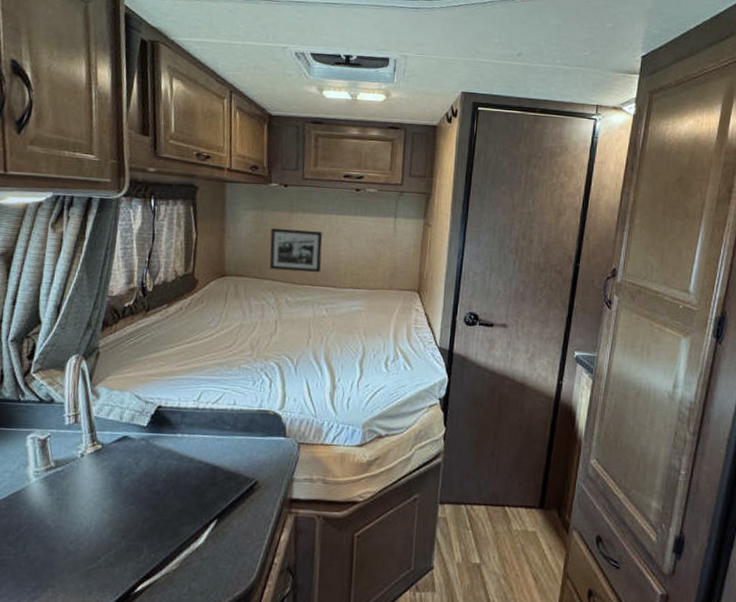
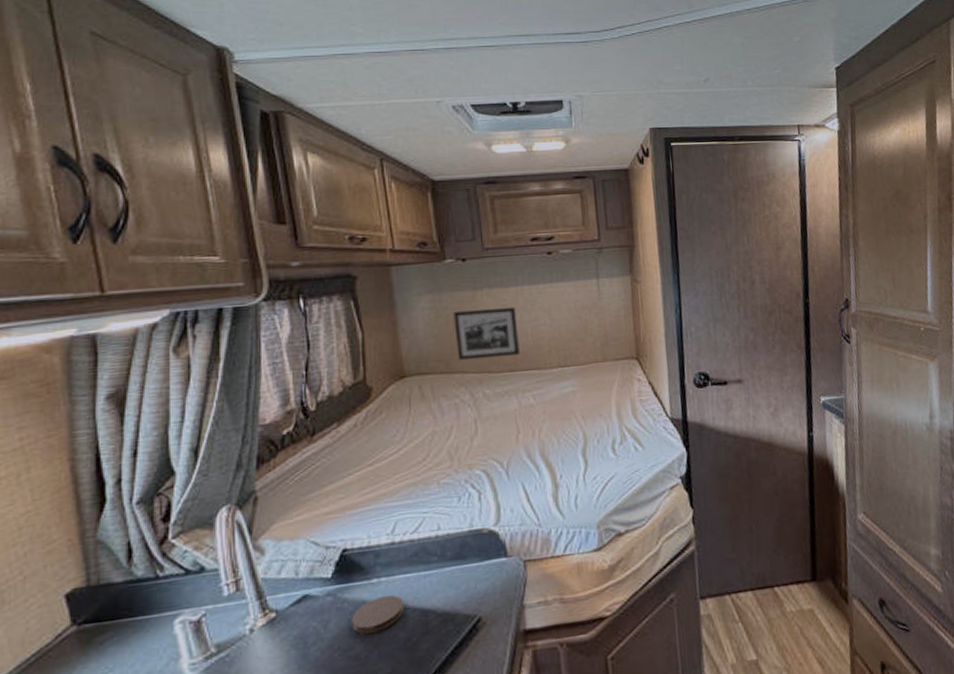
coaster: none [157,449,200,476] -> present [351,595,405,634]

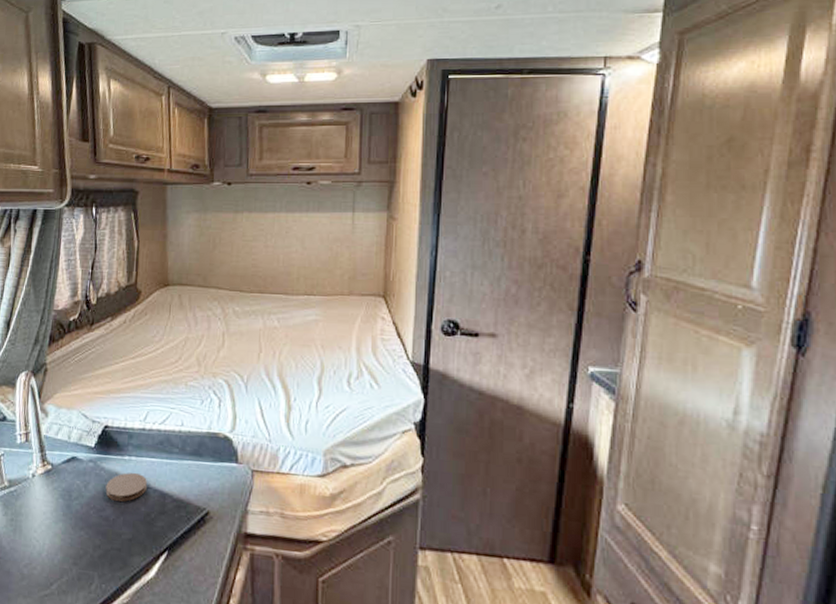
picture frame: present [453,306,520,361] -> none [214,230,271,279]

